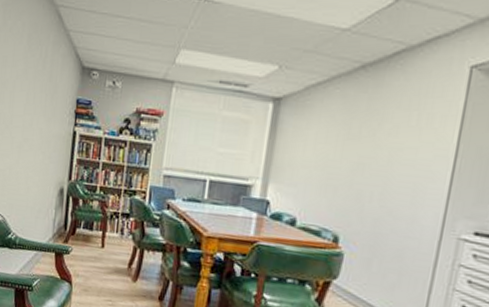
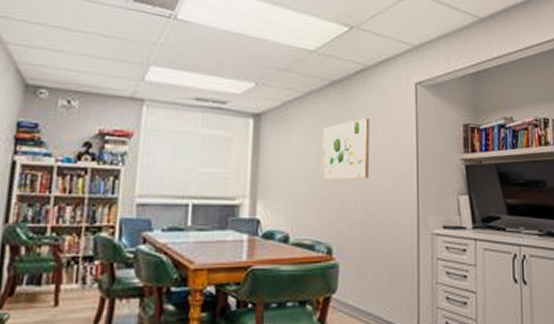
wall art: none [336,106,403,172] -> present [321,118,370,180]

